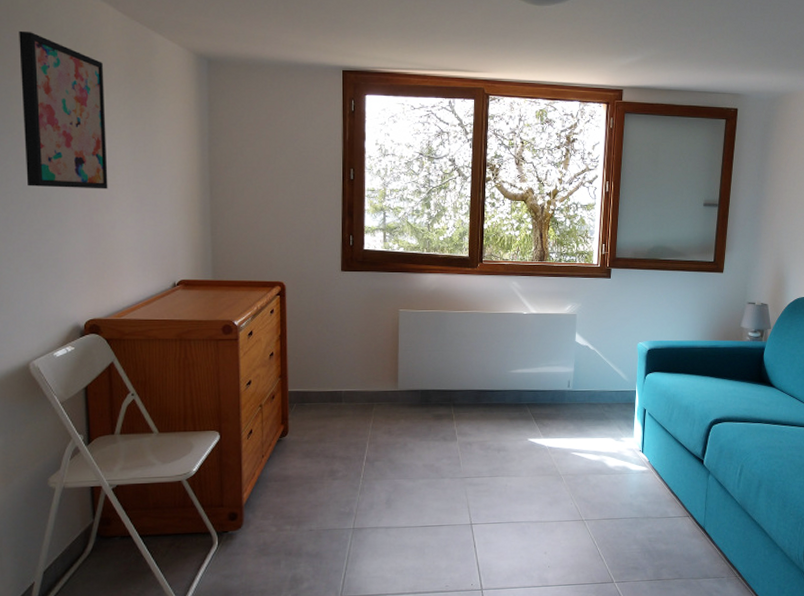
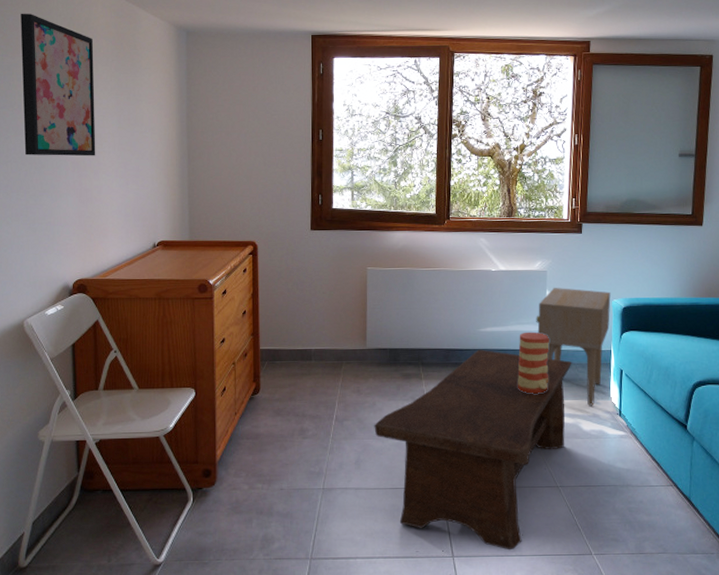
coffee table: none [405,390,599,582] -> present [374,349,572,551]
vase: none [547,373,578,433] -> present [517,331,550,394]
side table: none [565,331,637,443] -> present [536,288,611,406]

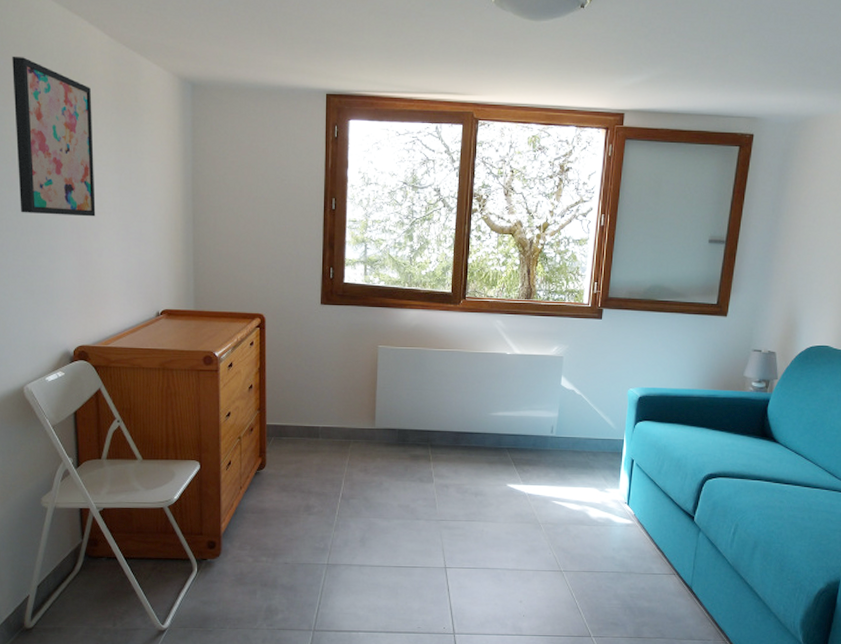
coffee table: present [374,349,572,551] -> none [380,433,583,630]
vase: present [517,331,550,394] -> none [527,417,562,480]
side table: present [536,288,611,406] -> none [549,374,627,494]

